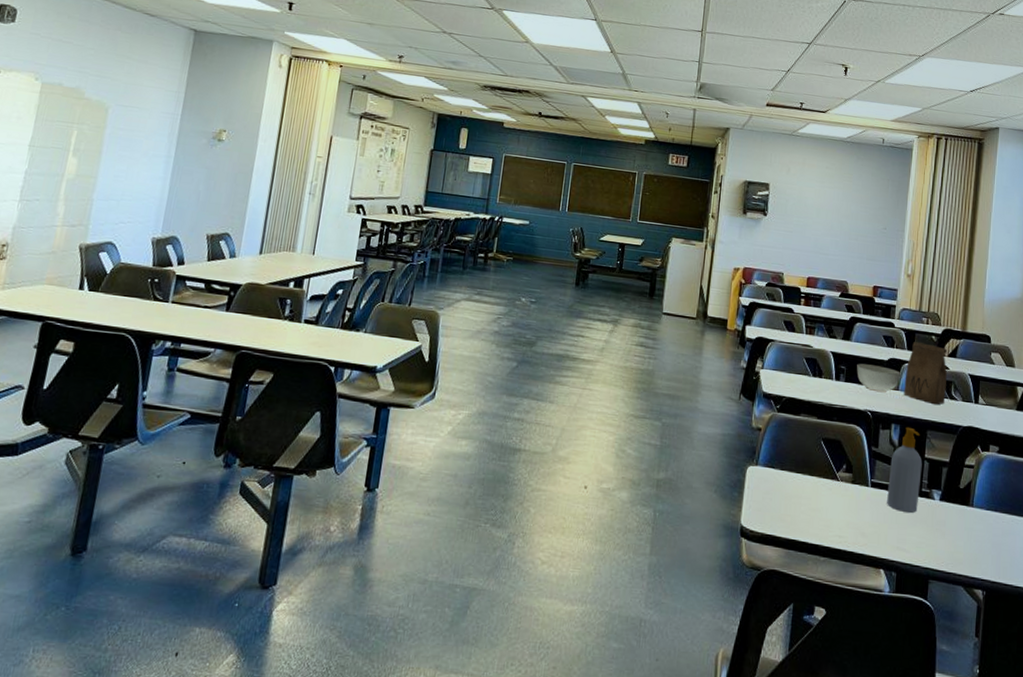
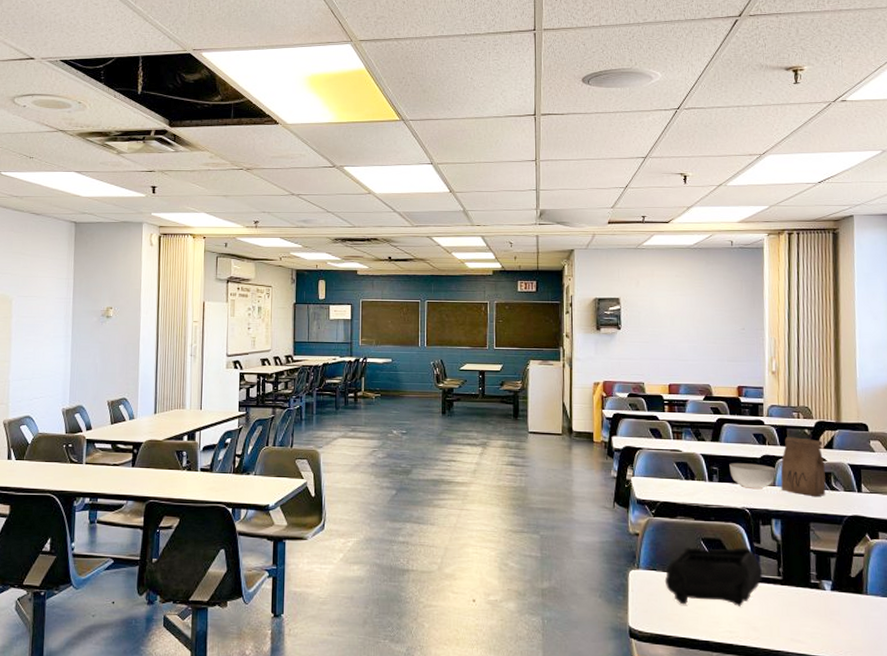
takeout container: none [781,446,877,511] -> present [664,547,763,606]
soap bottle: present [887,427,923,513] -> none [775,521,809,604]

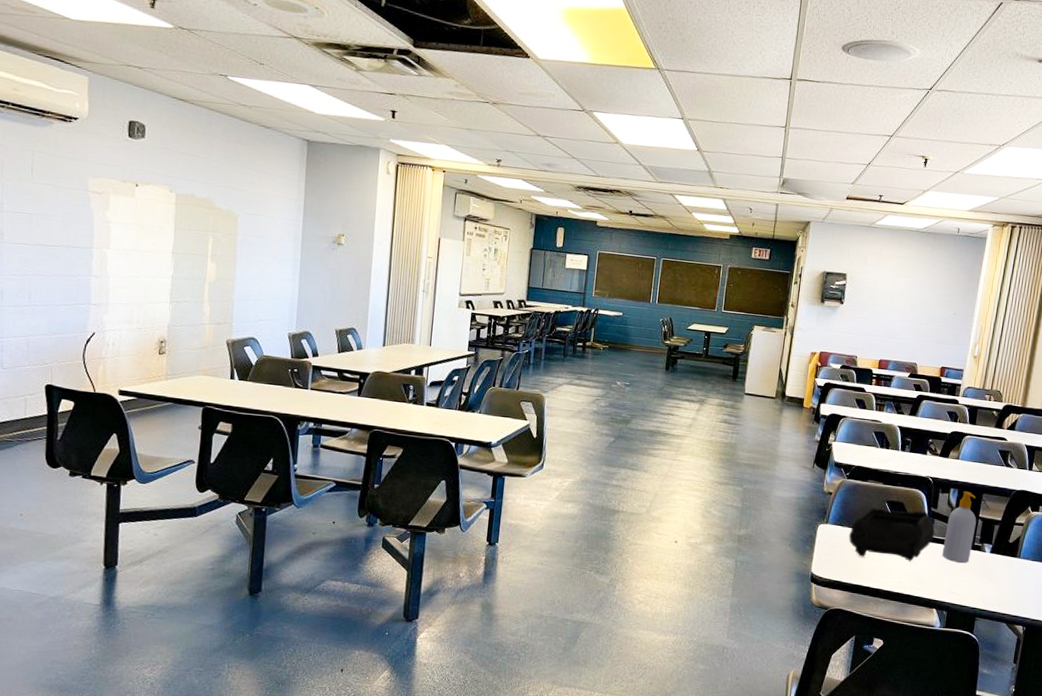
bowl: present [729,463,775,490] -> none [921,436,961,462]
soap bottle: none [775,521,809,604] -> present [942,491,977,563]
paper bag: present [780,437,826,496] -> none [963,416,1006,472]

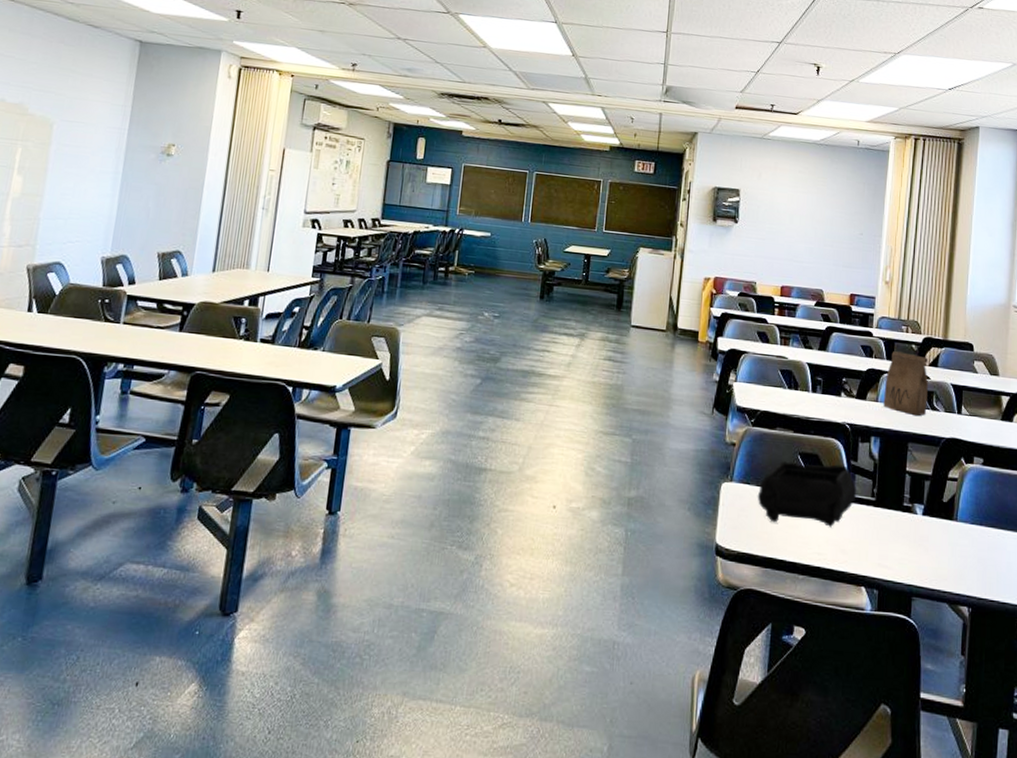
soap bottle: present [942,491,977,563] -> none [867,439,904,528]
paper bag: none [963,416,1006,472] -> present [883,351,928,416]

